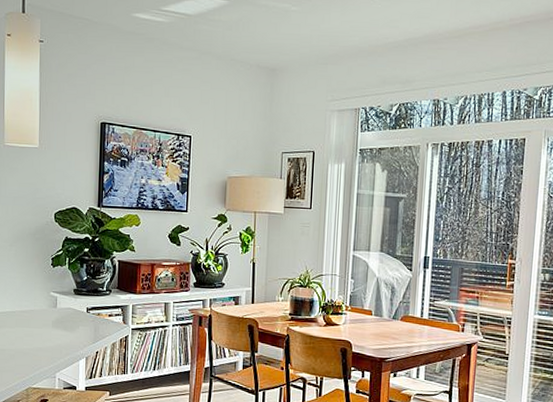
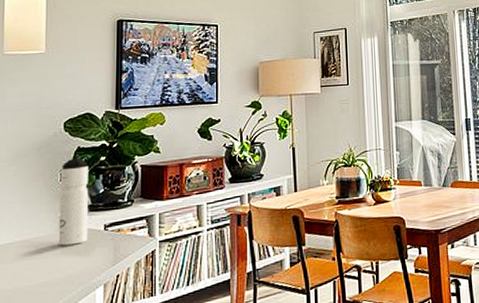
water bottle: none [50,244,74,321] -> present [58,155,88,246]

